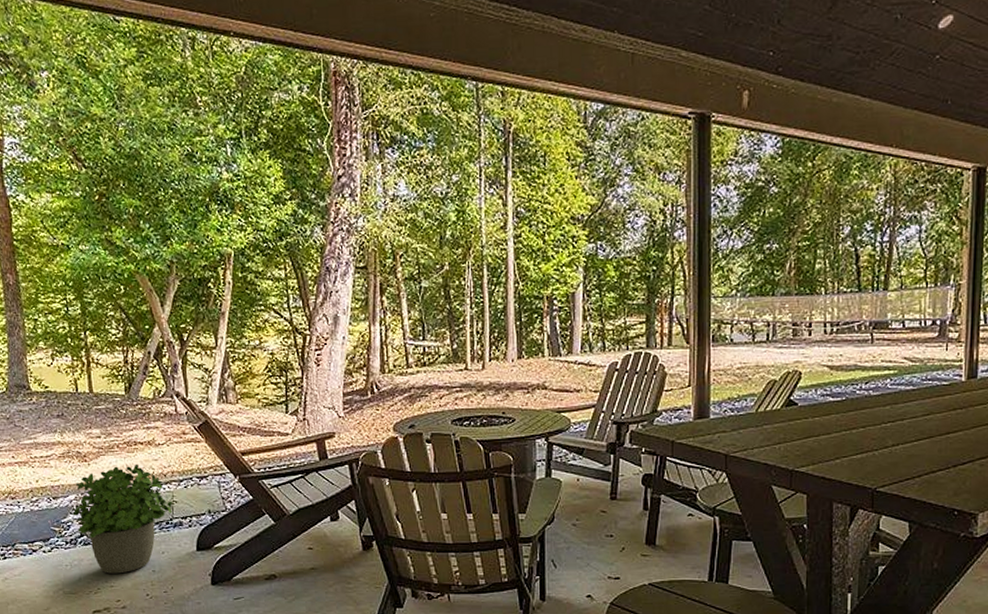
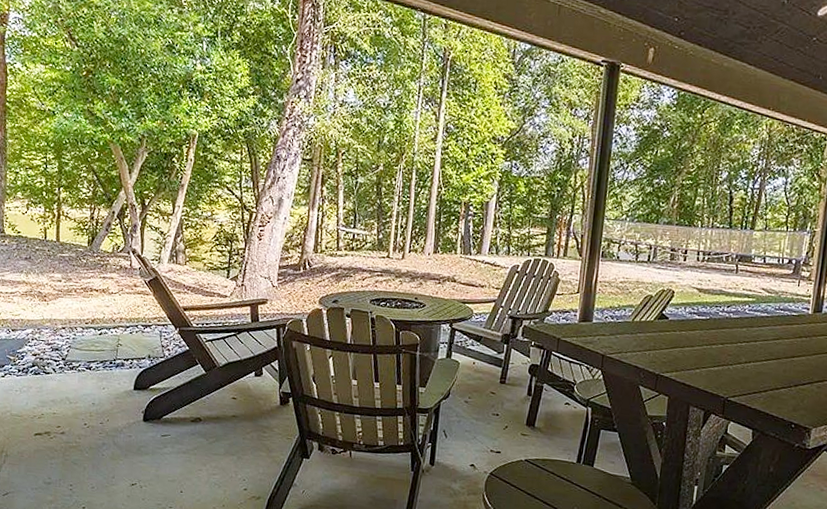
potted plant: present [70,463,173,574] -> none [25,307,118,403]

